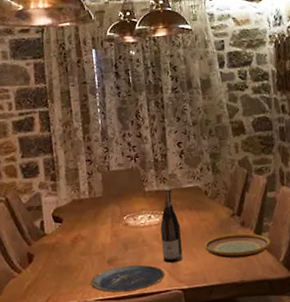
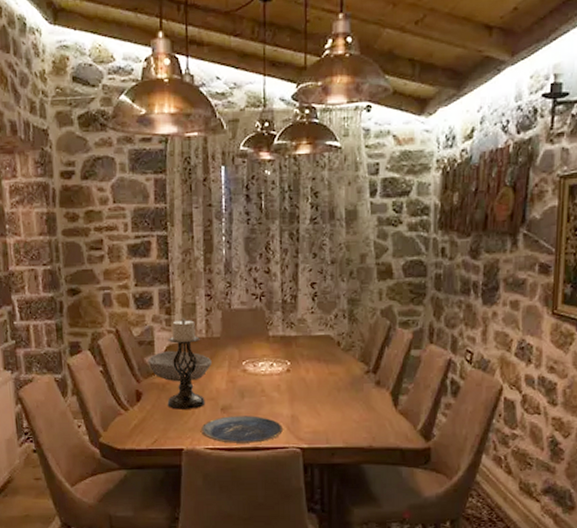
bowl: none [37,212,96,241] -> present [147,350,212,382]
candle holder: none [54,182,93,267] -> present [167,318,206,410]
wine bottle: present [160,188,183,263] -> none [282,334,306,417]
plate: present [204,233,271,259] -> none [331,393,408,421]

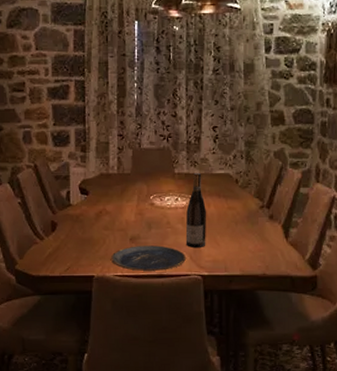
bowl: present [147,350,212,382] -> none [63,185,122,214]
candle holder: present [167,318,206,410] -> none [80,155,116,239]
wine bottle: none [282,334,306,417] -> present [185,172,207,247]

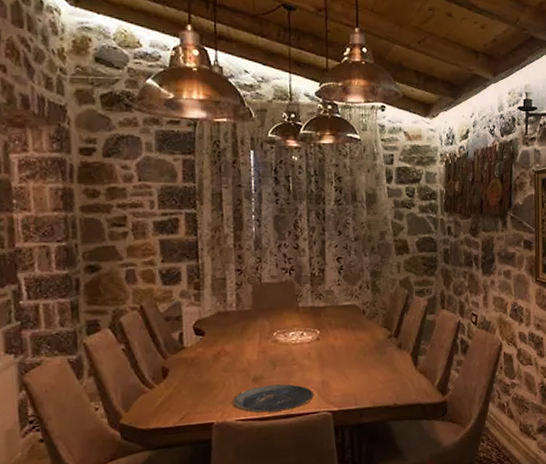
wine bottle: present [185,172,207,247] -> none [312,305,335,383]

